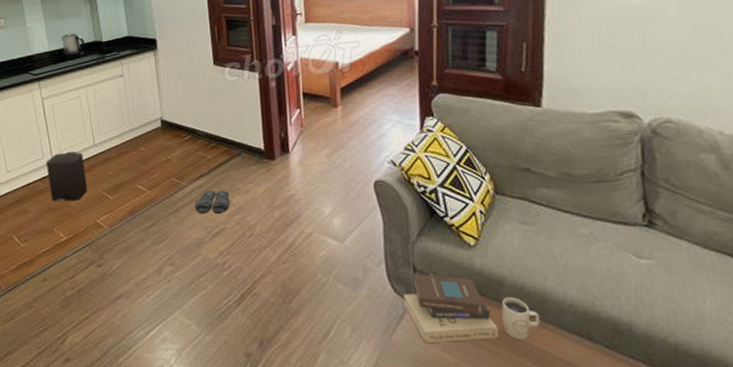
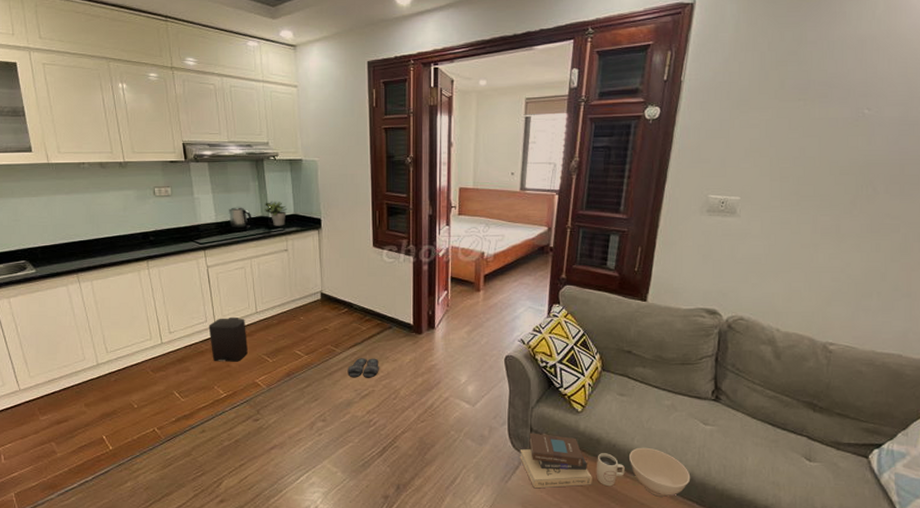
potted plant: none [98,24,120,51] -> present [265,202,287,226]
bowl: none [543,289,630,353] -> present [629,447,691,497]

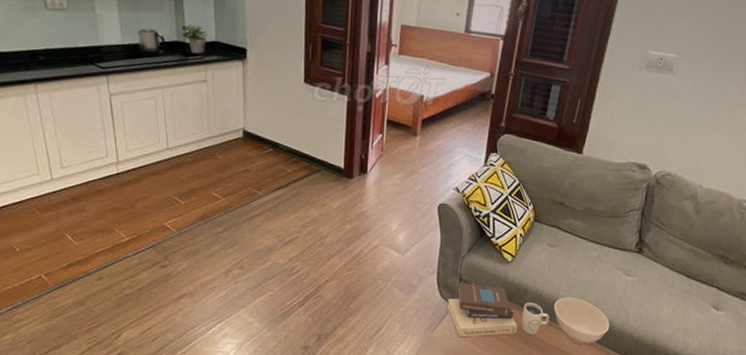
pedal bin: present [208,318,248,362] -> none [109,153,156,203]
slippers: present [347,358,380,378] -> none [270,202,306,224]

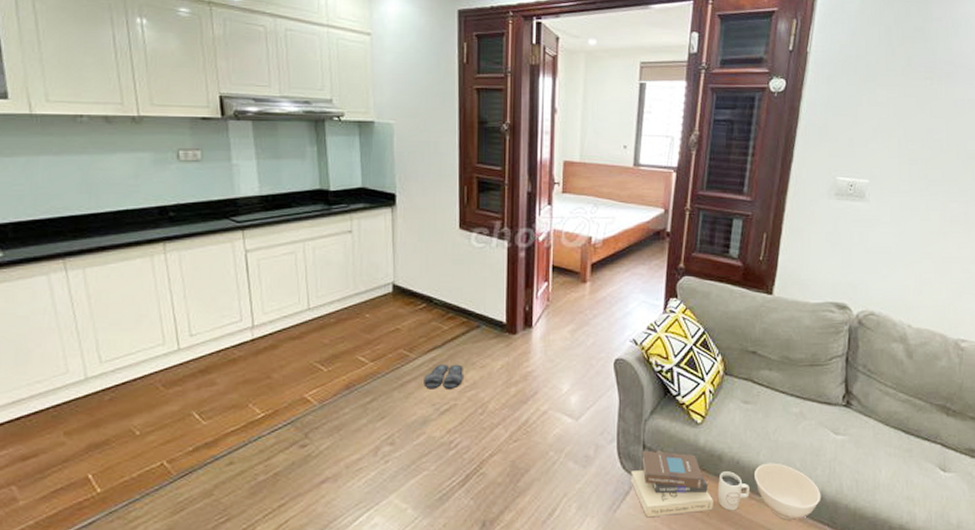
kettle: present [137,28,166,57] -> none [276,177,308,207]
potted plant: present [181,25,207,54] -> none [324,172,353,202]
slippers: none [270,202,306,224] -> present [424,364,465,390]

